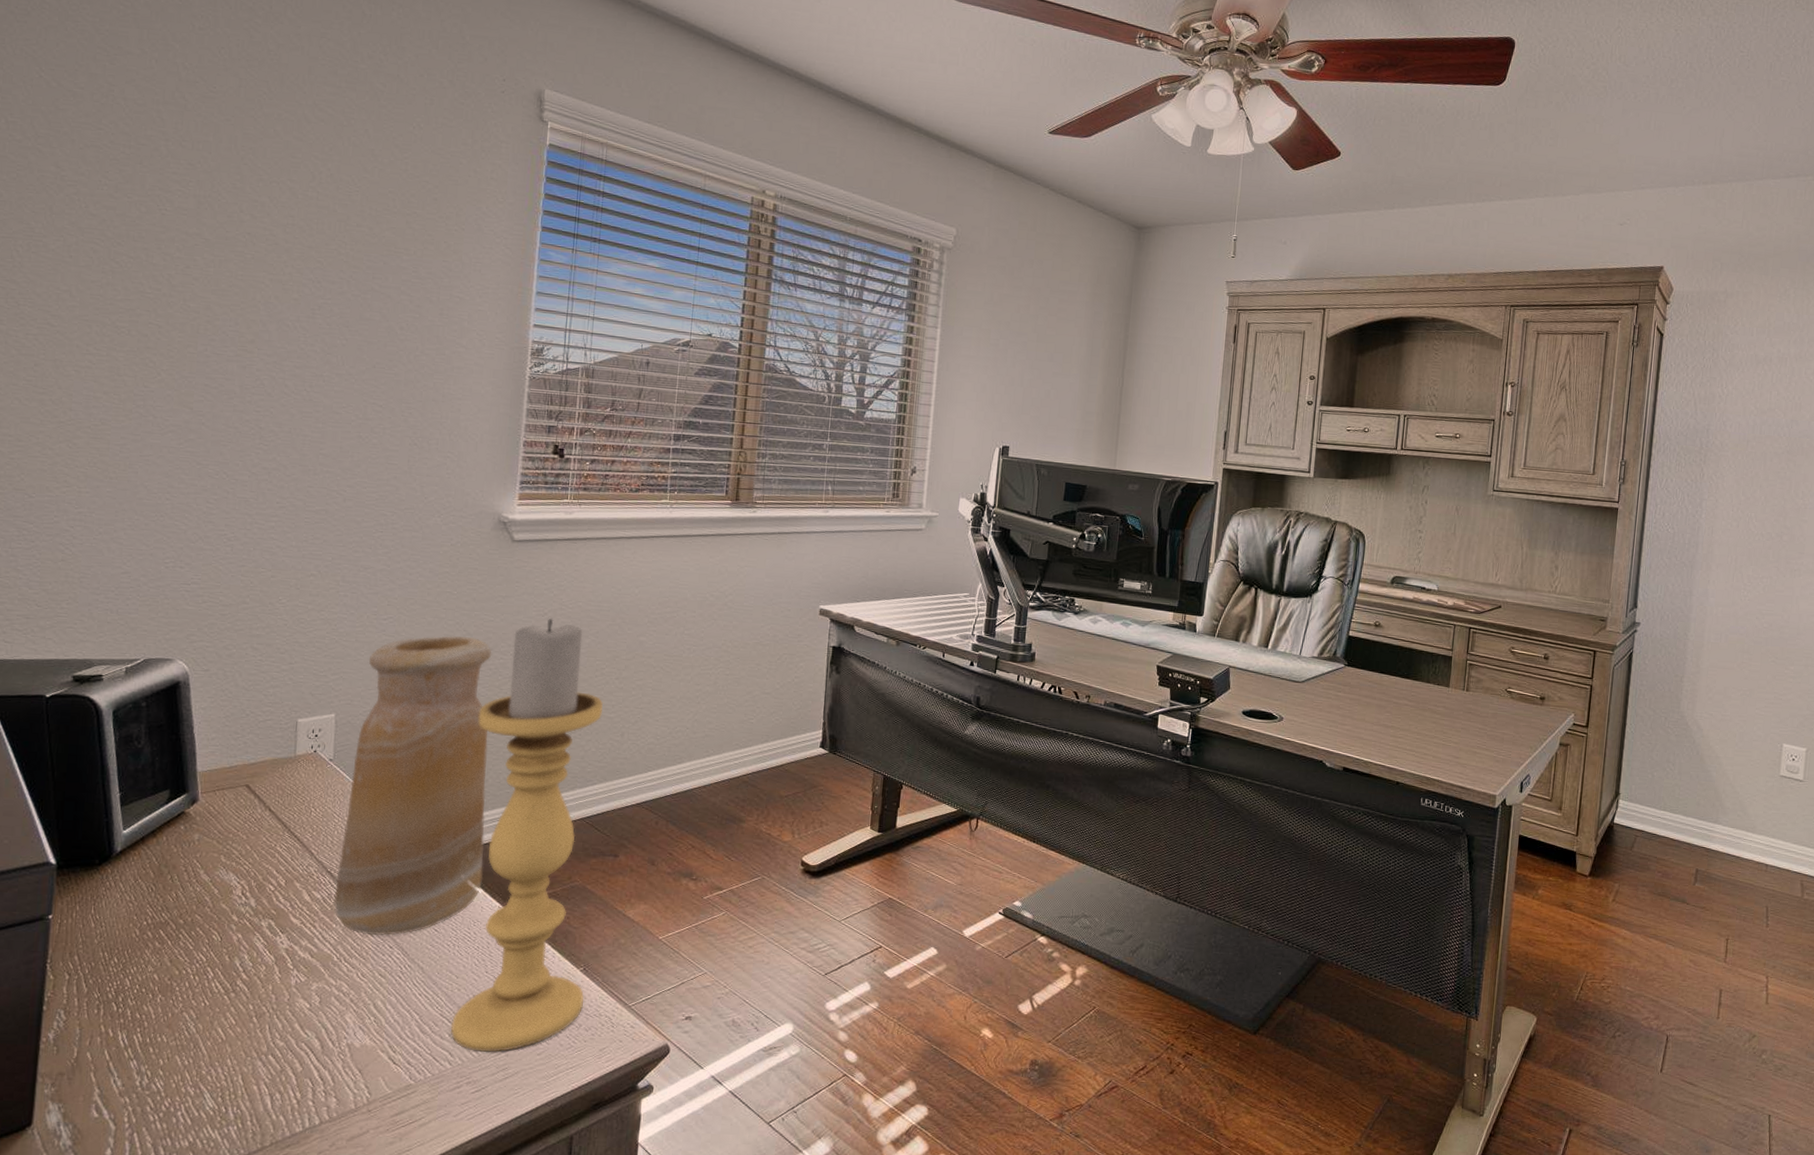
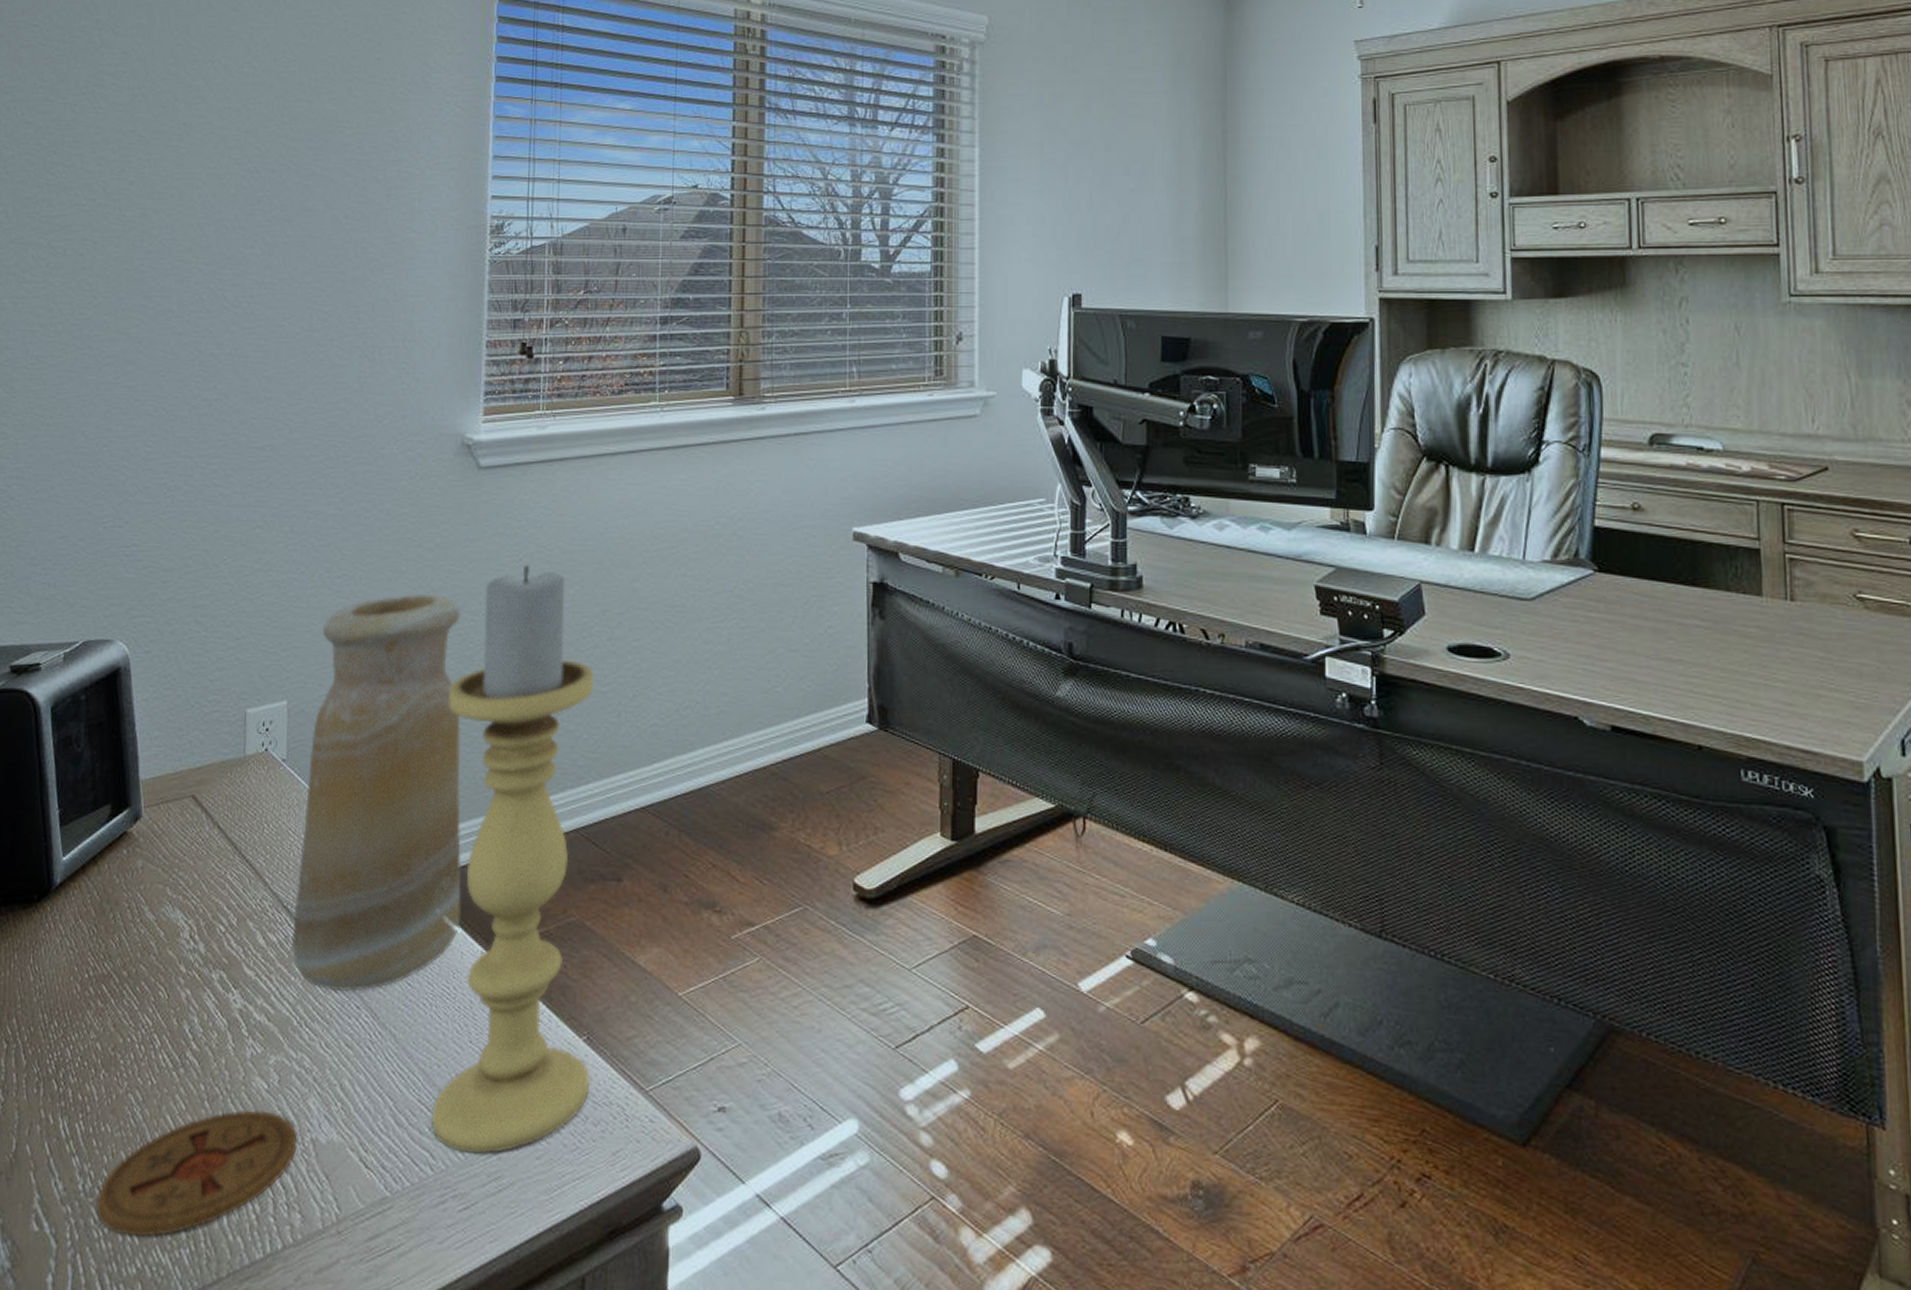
coaster: none [152,1023,335,1119] -> present [96,1109,297,1237]

